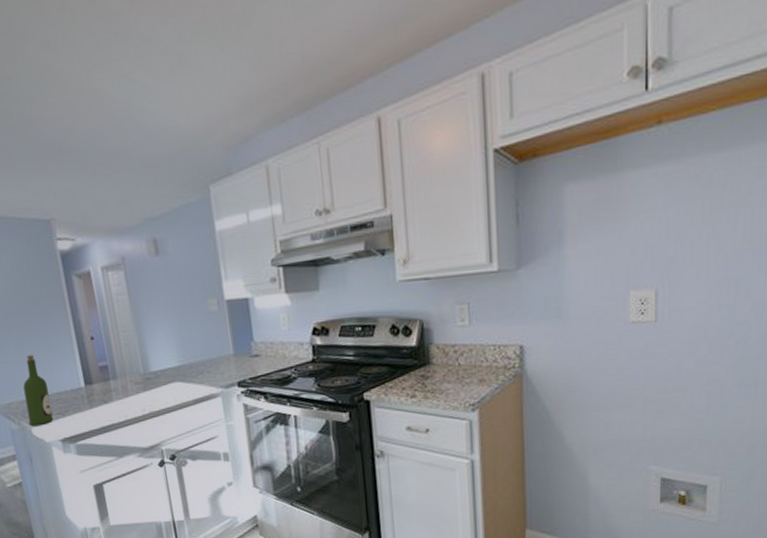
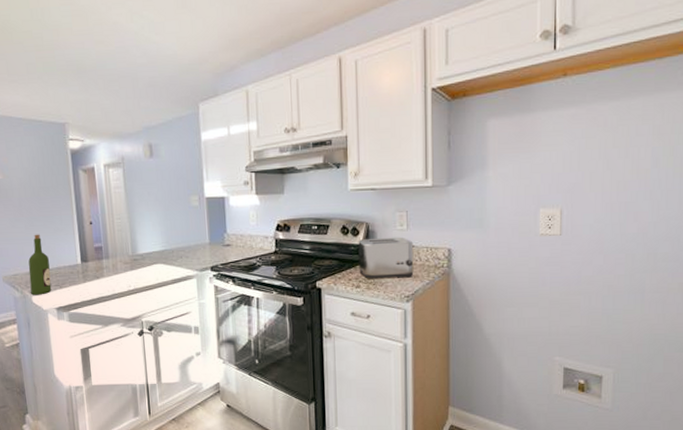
toaster: none [411,334,480,387] -> present [358,237,415,279]

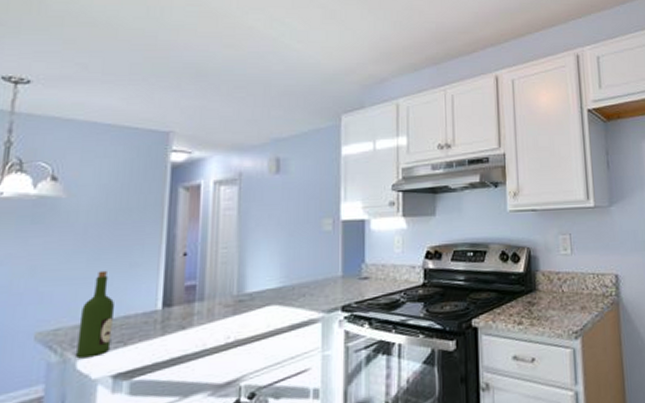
toaster: present [358,237,415,279] -> none [519,262,581,314]

